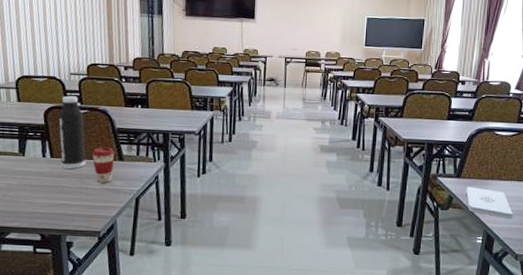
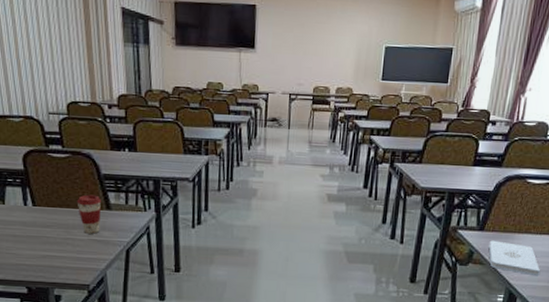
water bottle: present [58,96,86,170] -> none [39,138,71,219]

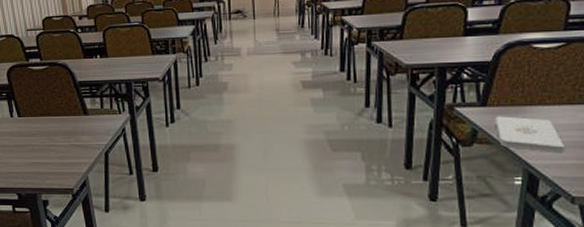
coffee cup: present [77,194,101,234] -> none [56,102,79,139]

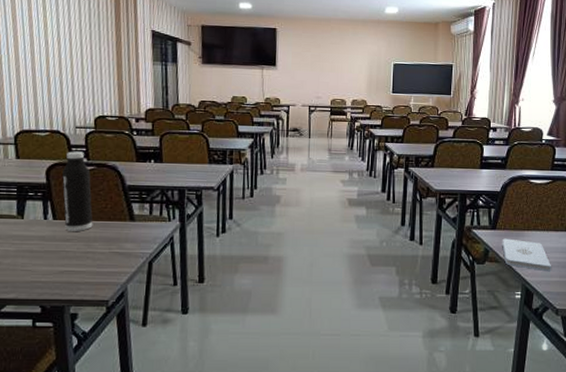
water bottle: none [21,52,52,128] -> present [62,151,93,232]

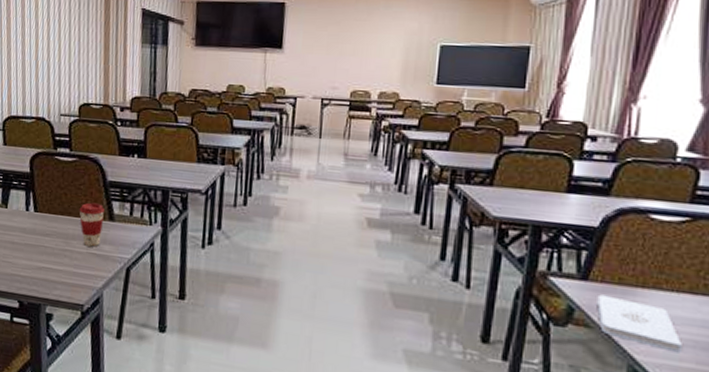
water bottle: present [62,151,93,232] -> none [44,140,73,227]
coffee cup: none [99,206,125,246] -> present [79,202,104,247]

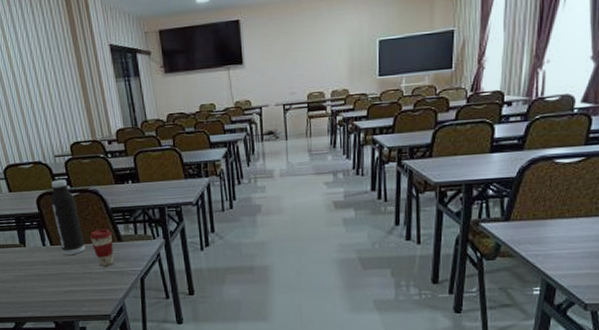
water bottle: none [44,140,73,227] -> present [51,179,86,256]
notepad: present [597,294,682,354] -> none [517,230,580,264]

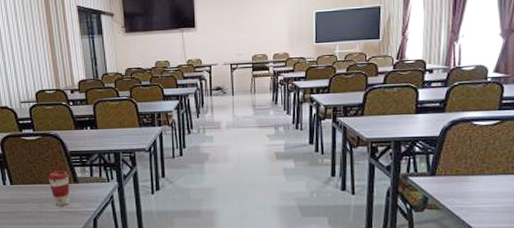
water bottle: present [51,179,86,256] -> none [14,123,44,195]

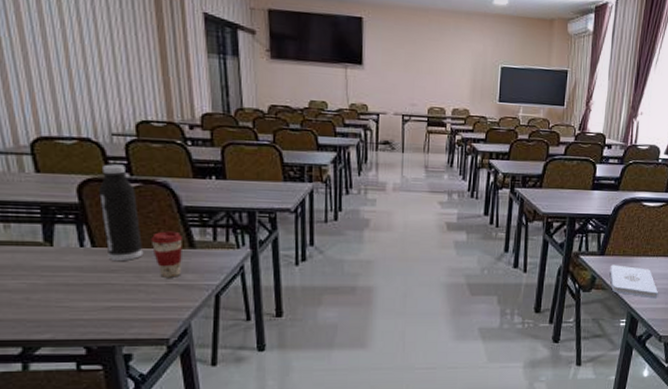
water bottle: none [14,123,44,195] -> present [99,164,144,262]
notepad: none [443,184,501,218] -> present [610,264,658,299]

